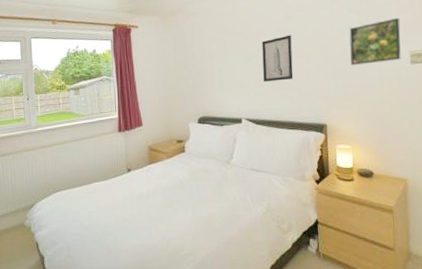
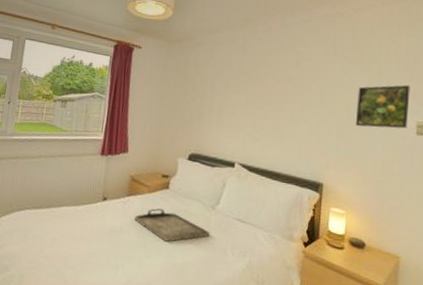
serving tray: none [158,171,229,199] -> present [134,208,210,242]
wall art: present [262,35,293,82] -> none [264,83,299,130]

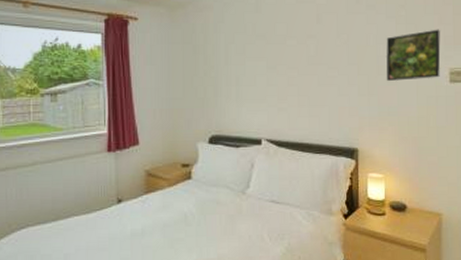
serving tray: present [134,208,210,242] -> none [156,202,243,237]

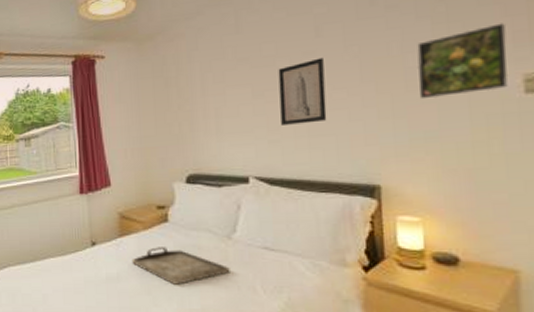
serving tray: none [156,202,243,237] -> present [131,247,230,285]
wall art: none [288,41,323,95] -> present [278,57,327,125]

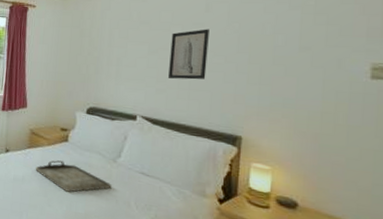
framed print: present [417,23,508,99] -> none [283,20,362,73]

